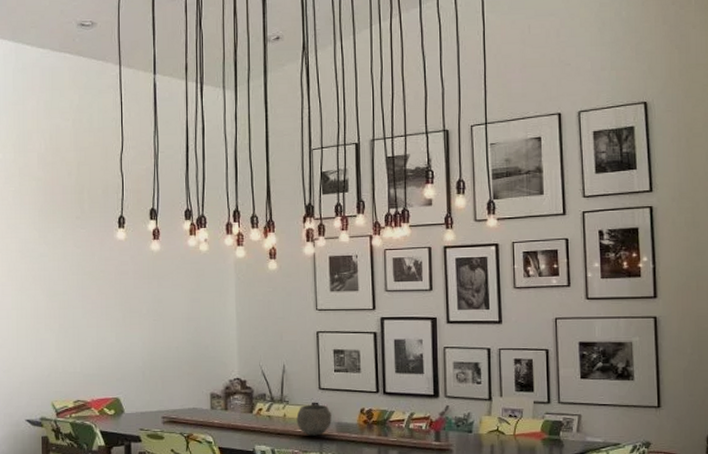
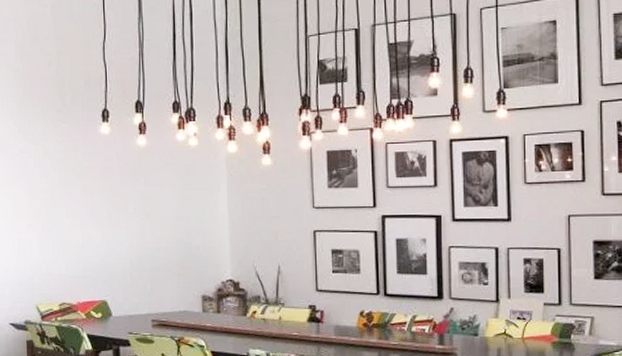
bowl: present [296,404,332,436] -> none [292,306,329,339]

